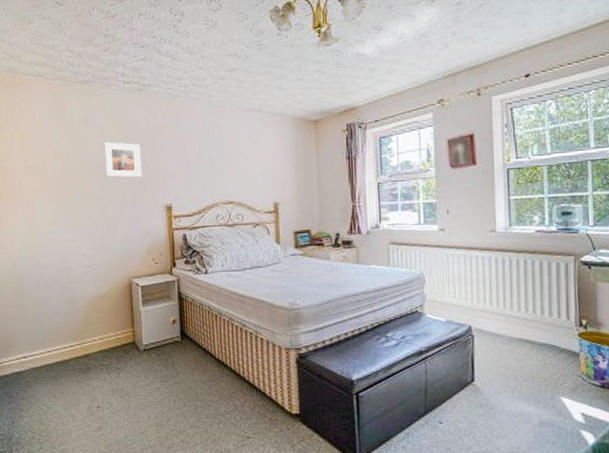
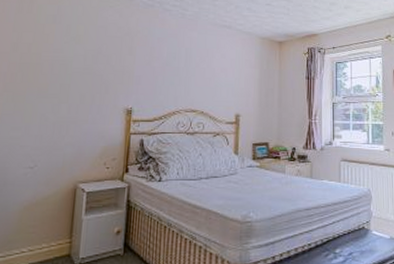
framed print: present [104,141,142,178] -> none [66,40,108,79]

